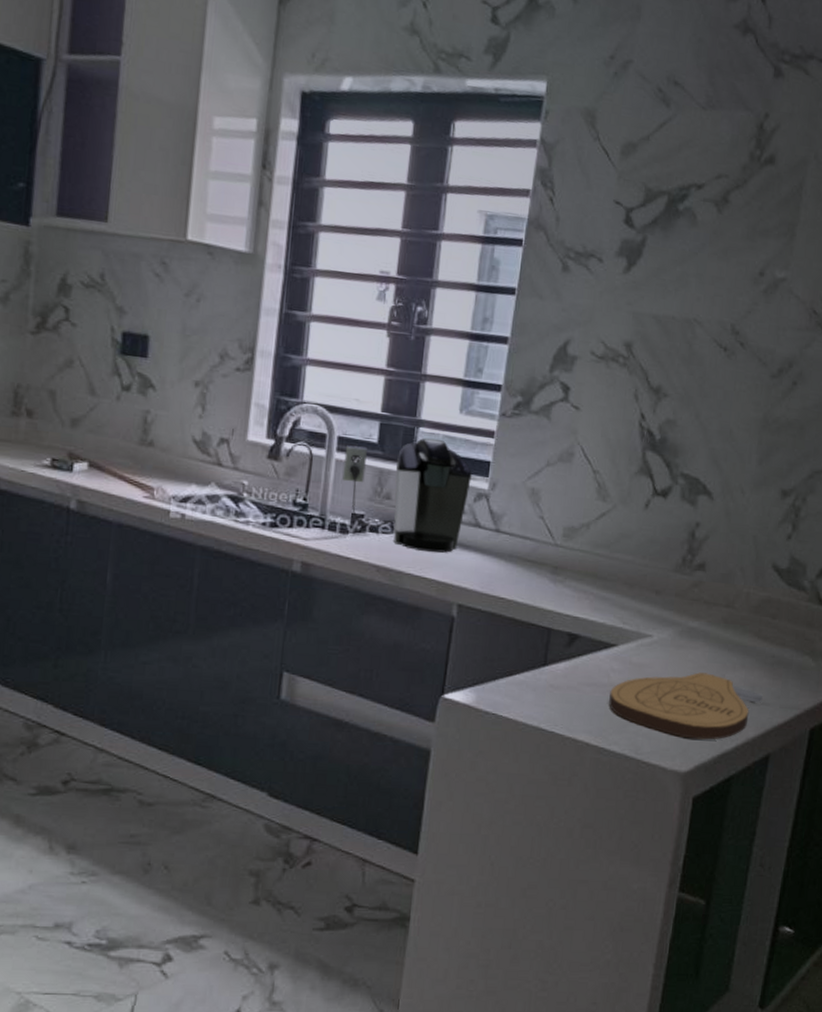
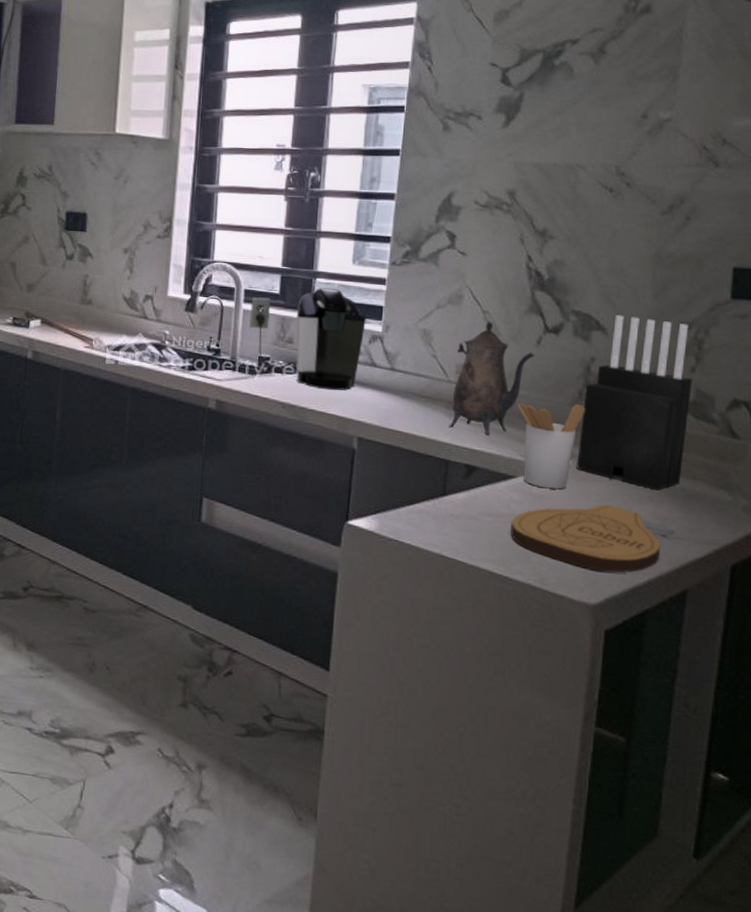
teapot: none [553,482,643,603] -> present [448,322,535,436]
utensil holder: none [623,568,688,658] -> present [518,402,586,490]
knife block: none [676,479,788,657] -> present [576,314,692,490]

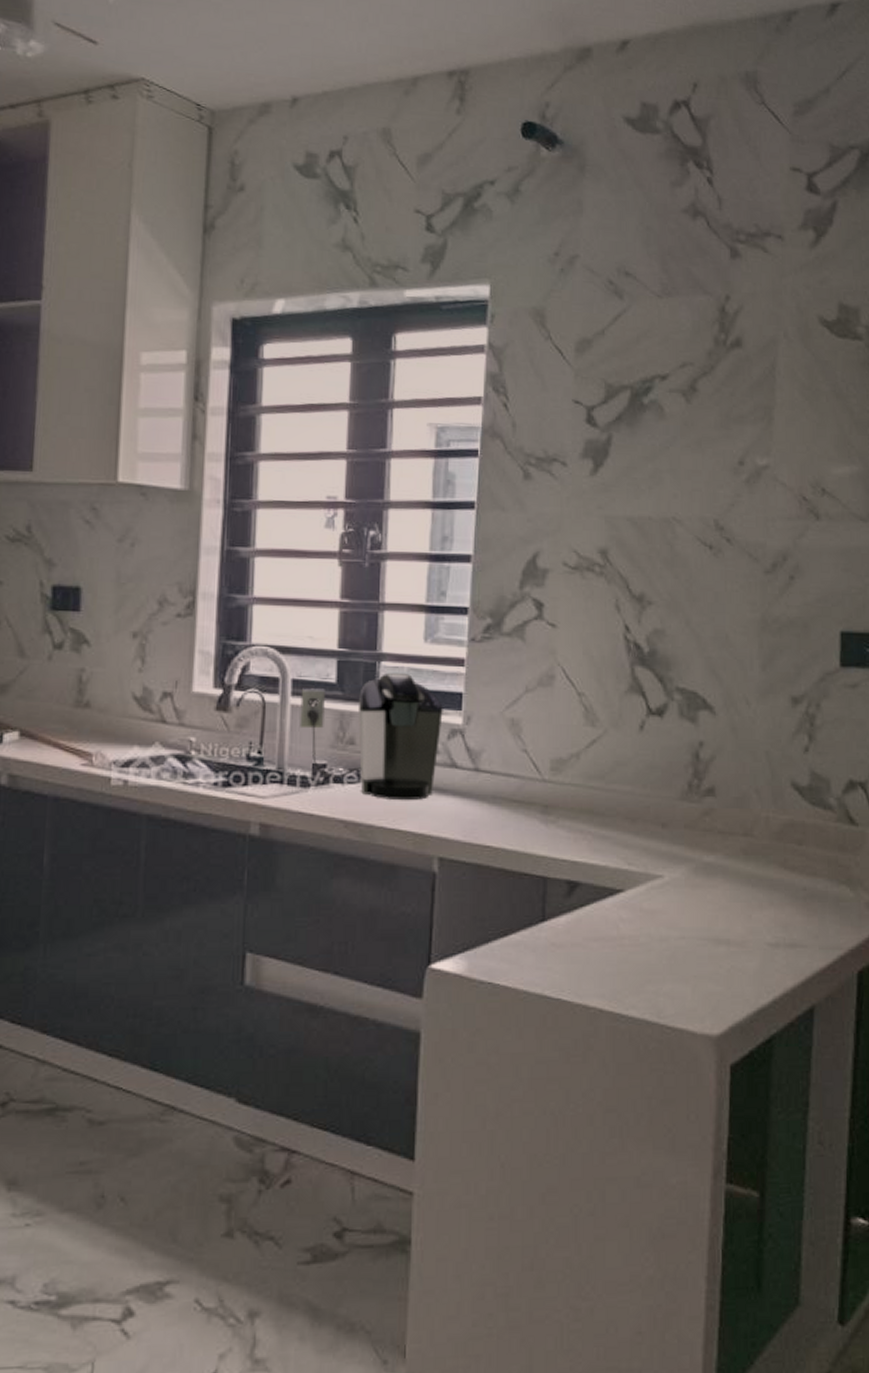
teapot: present [448,322,535,436] -> none [545,706,639,843]
cutting board: present [510,505,675,573] -> none [621,915,798,995]
utensil holder: present [518,402,586,490] -> none [622,798,696,901]
knife block: present [576,314,692,490] -> none [690,690,806,892]

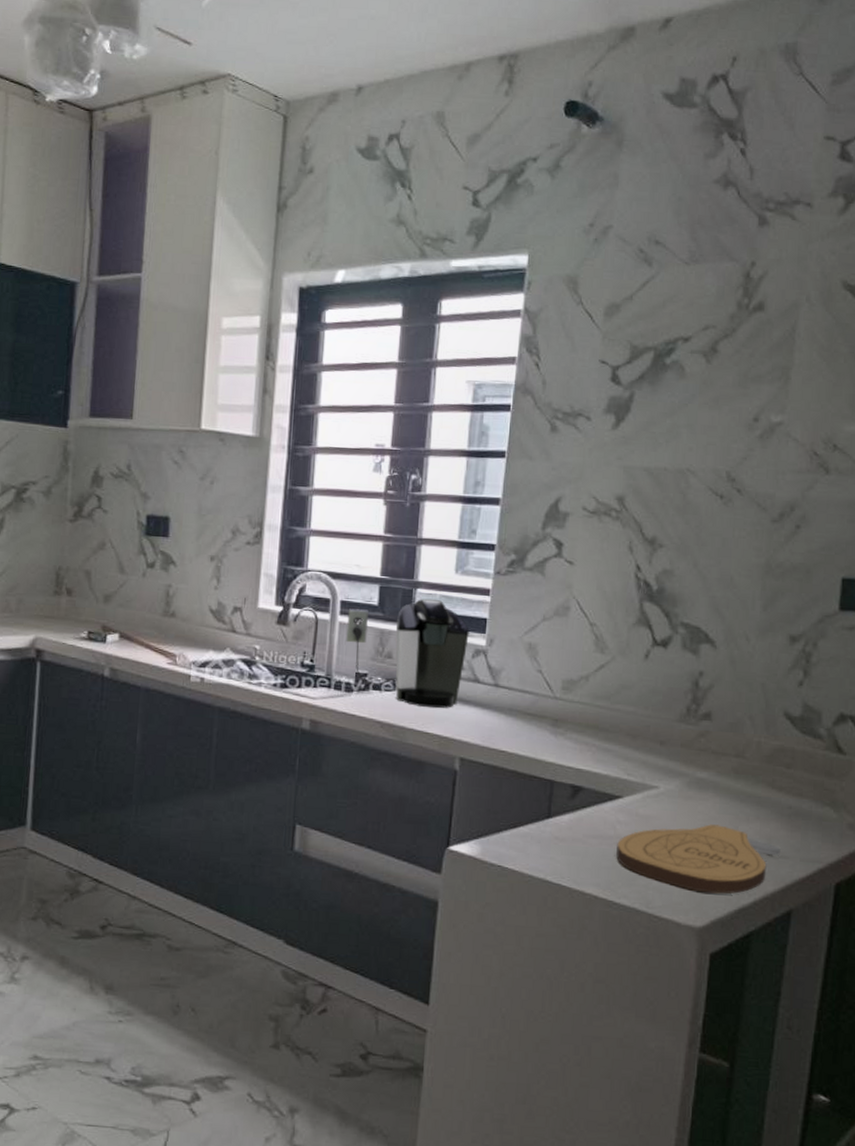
cutting board: none [621,915,798,995] -> present [616,824,781,894]

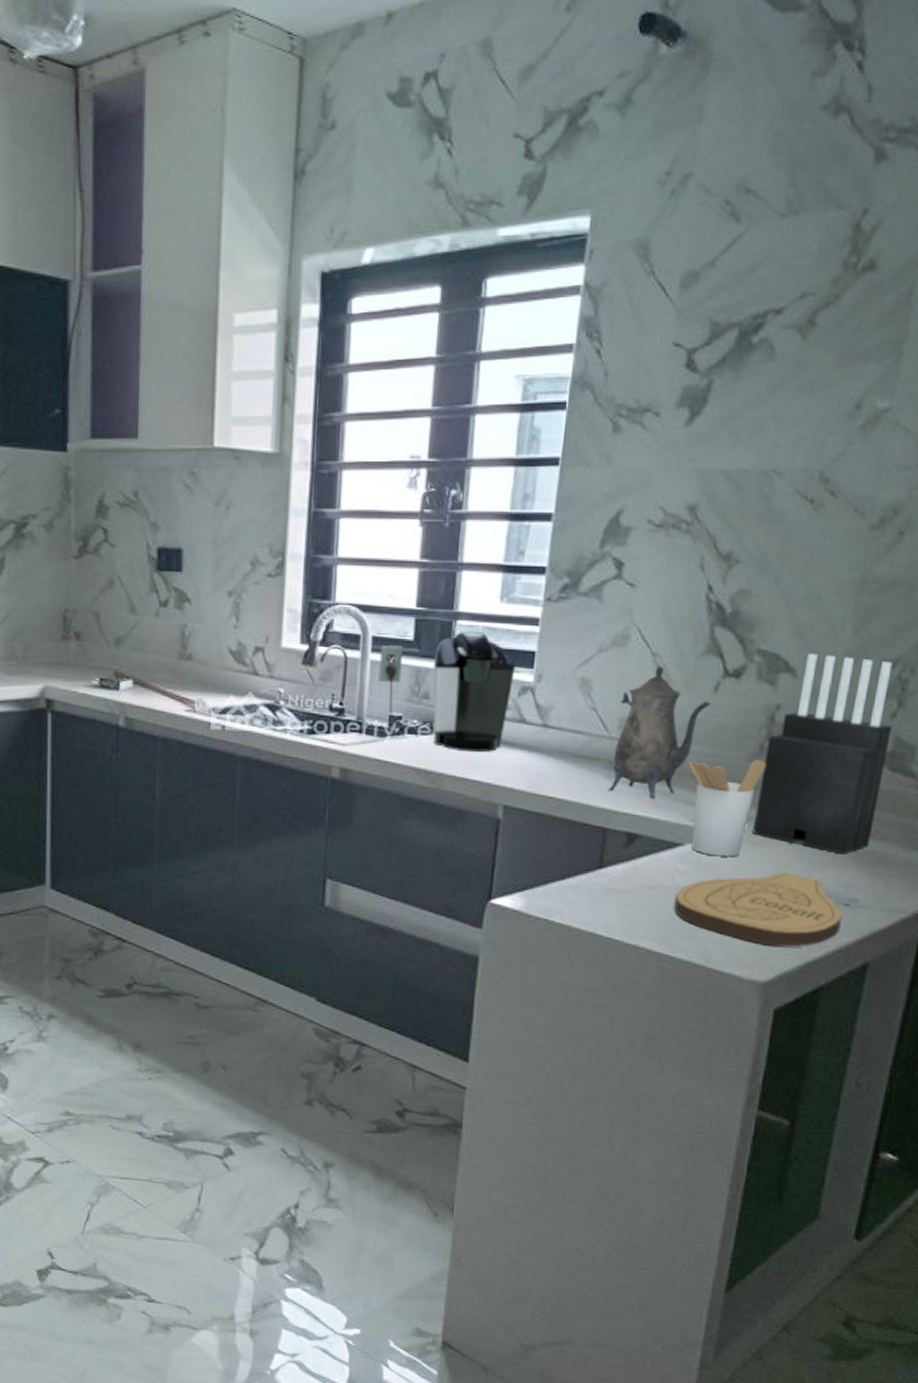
teapot: none [554,635,643,754] -> present [608,666,712,799]
utensil holder: none [625,719,693,810] -> present [688,759,767,857]
knife block: none [684,627,800,809] -> present [752,653,893,855]

